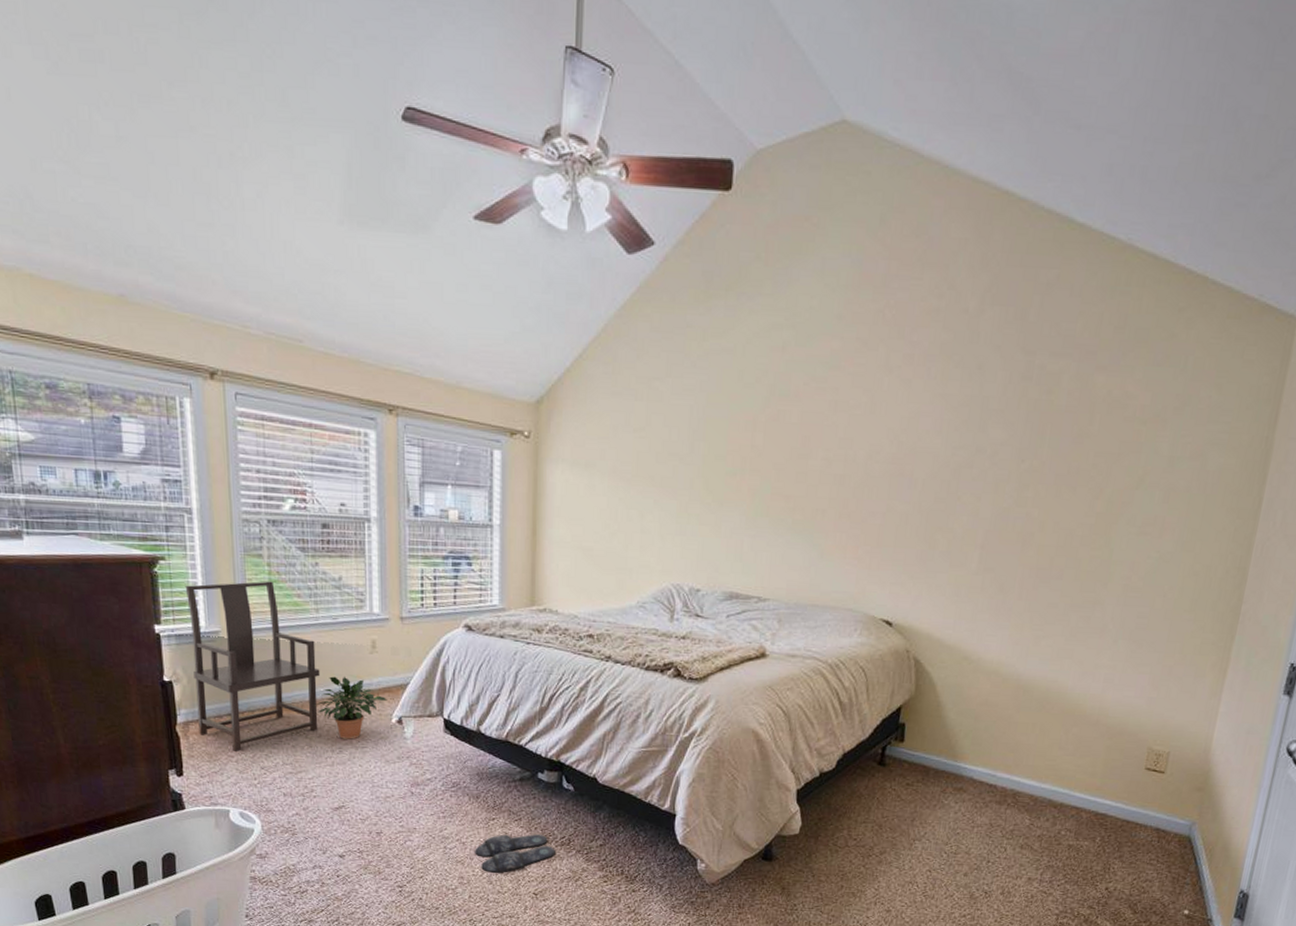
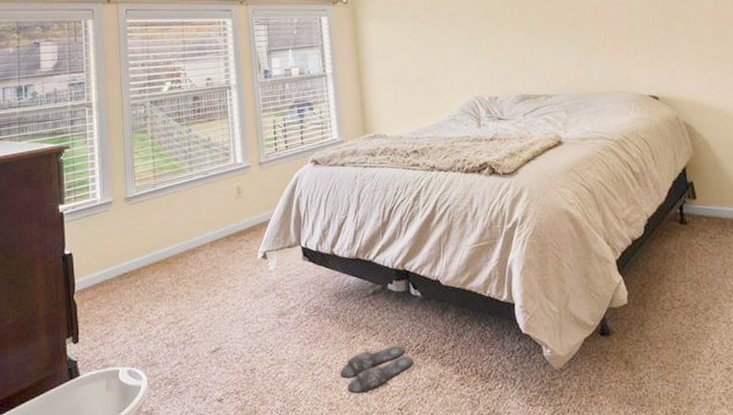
armchair: present [185,581,321,751] -> none [84,151,196,310]
potted plant: present [315,676,387,740] -> none [192,222,253,282]

